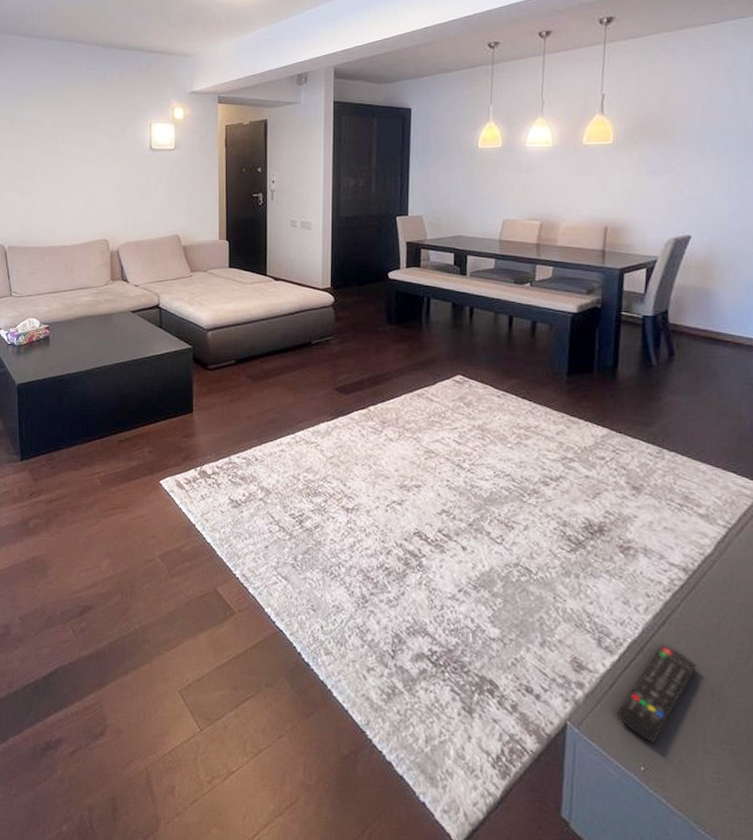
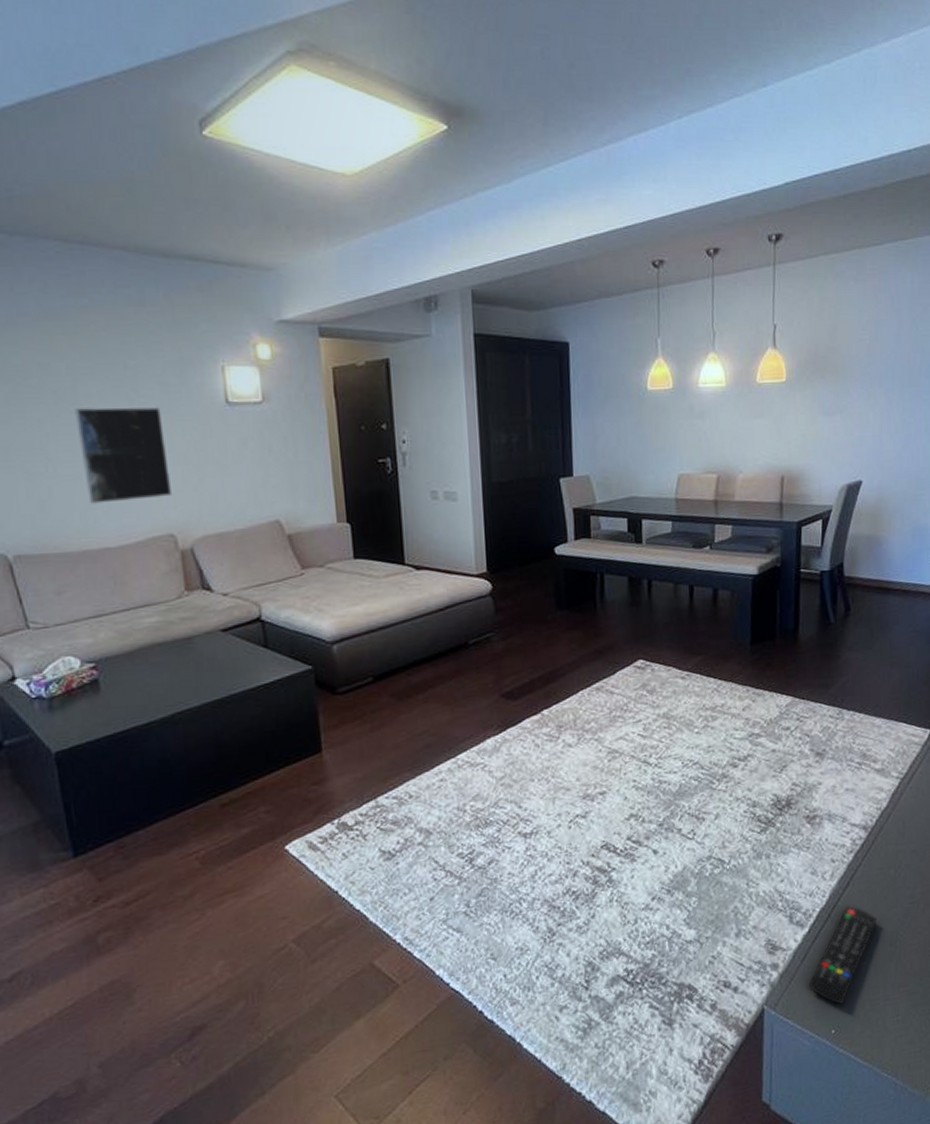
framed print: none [54,150,109,215] -> present [75,407,173,504]

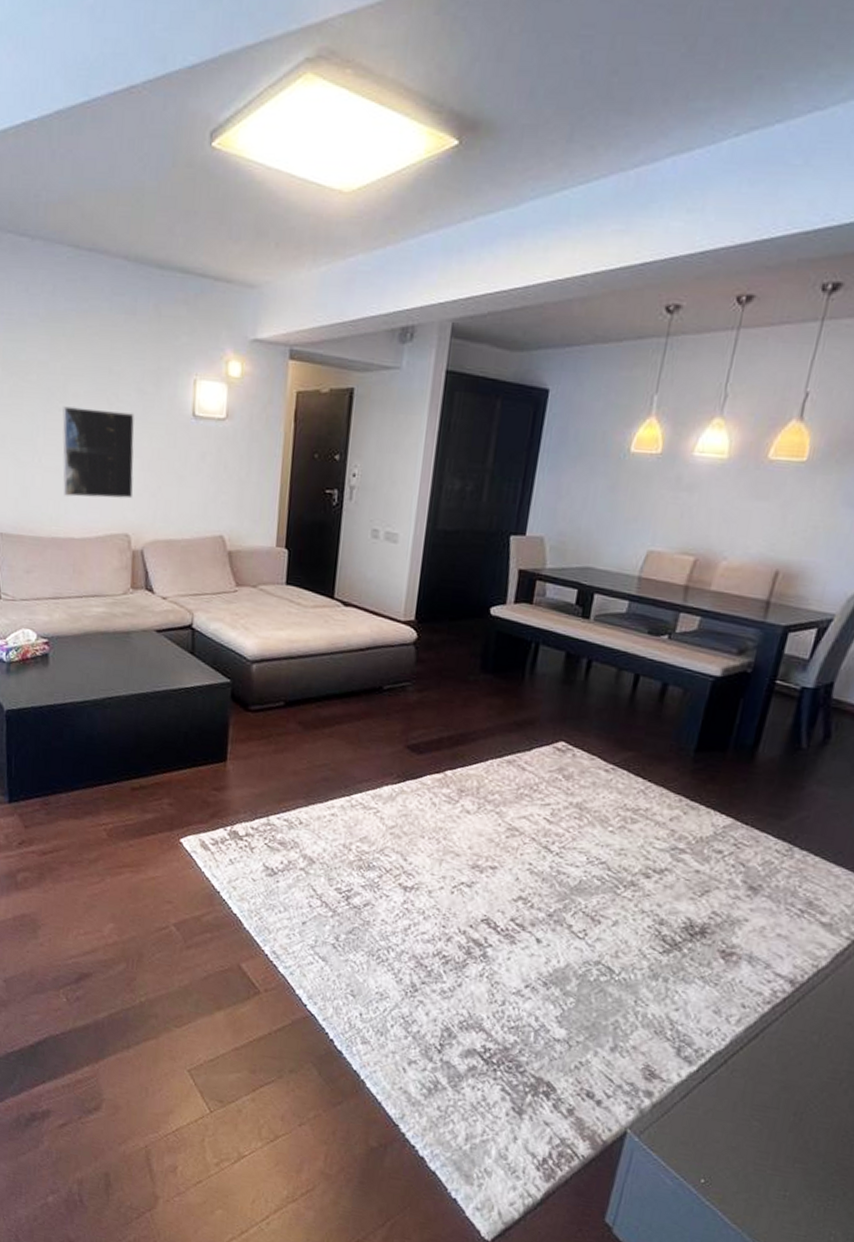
remote control: present [809,906,878,1004] -> none [684,1058,785,1157]

